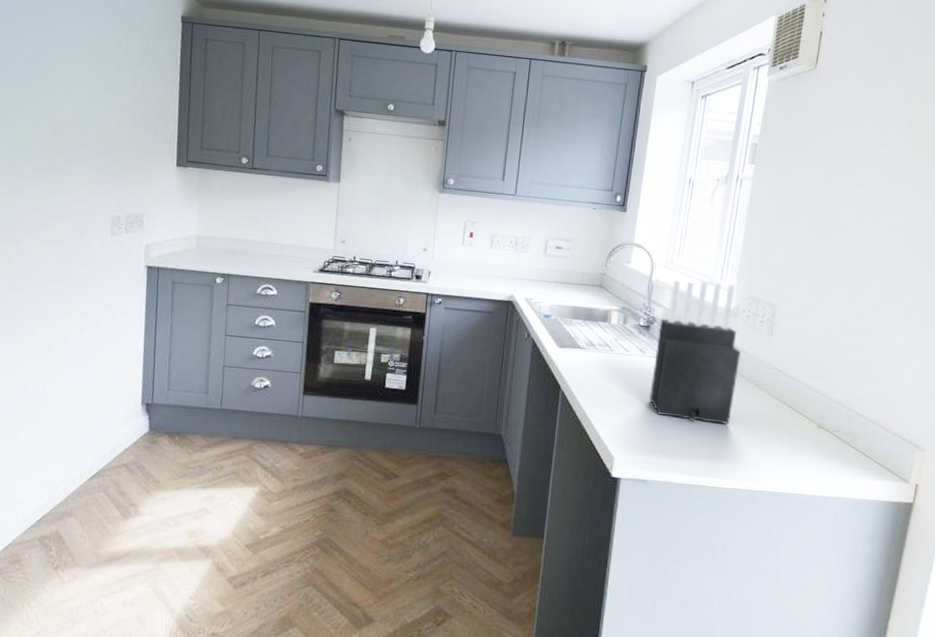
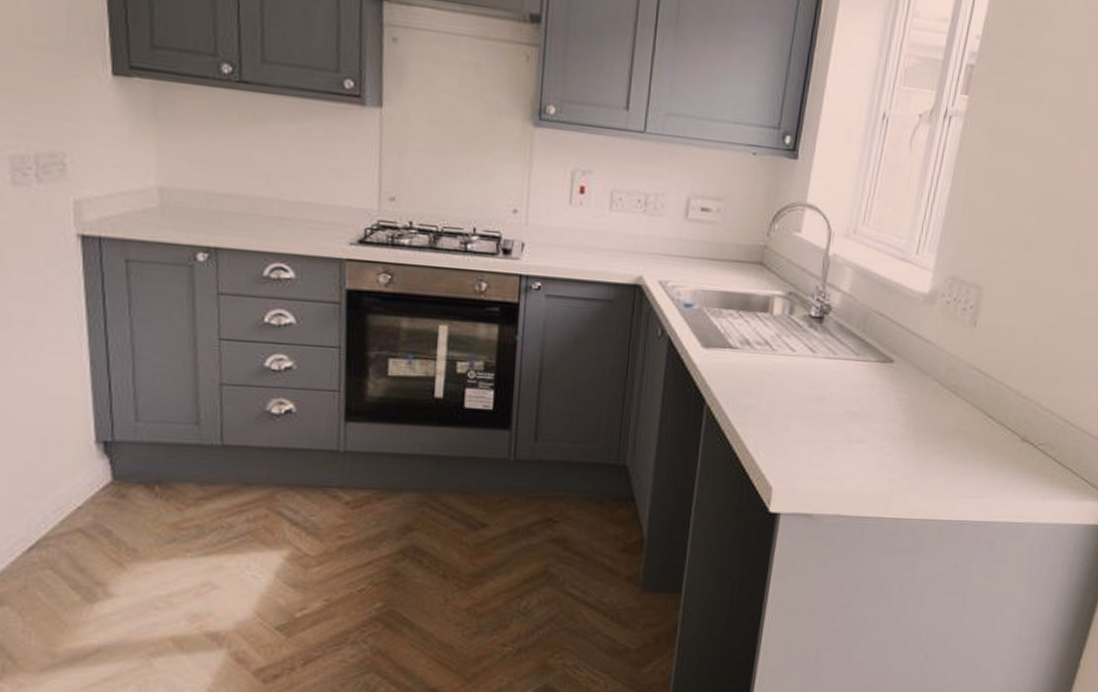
knife block: present [649,278,741,426] -> none [819,252,936,443]

